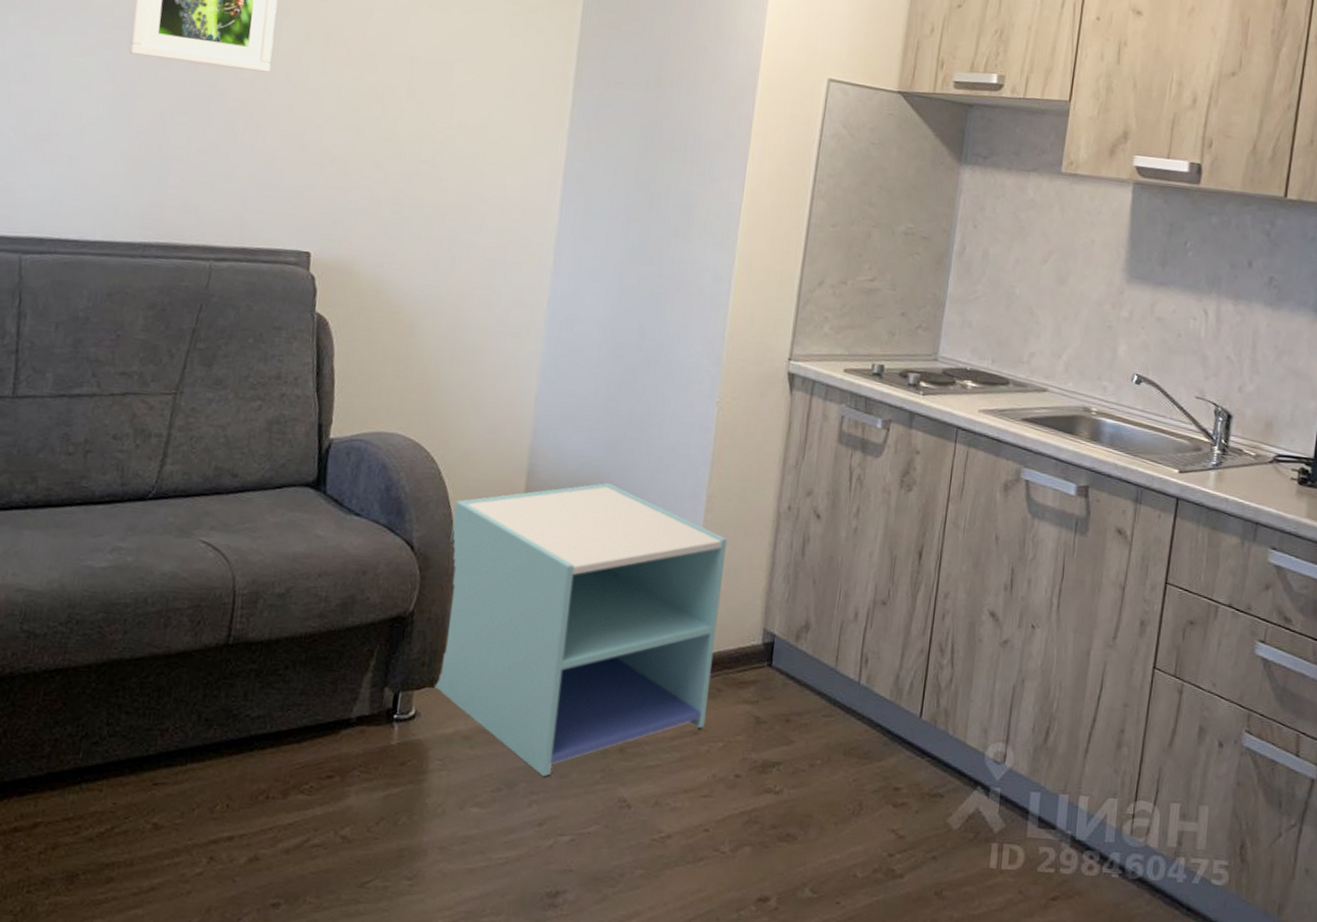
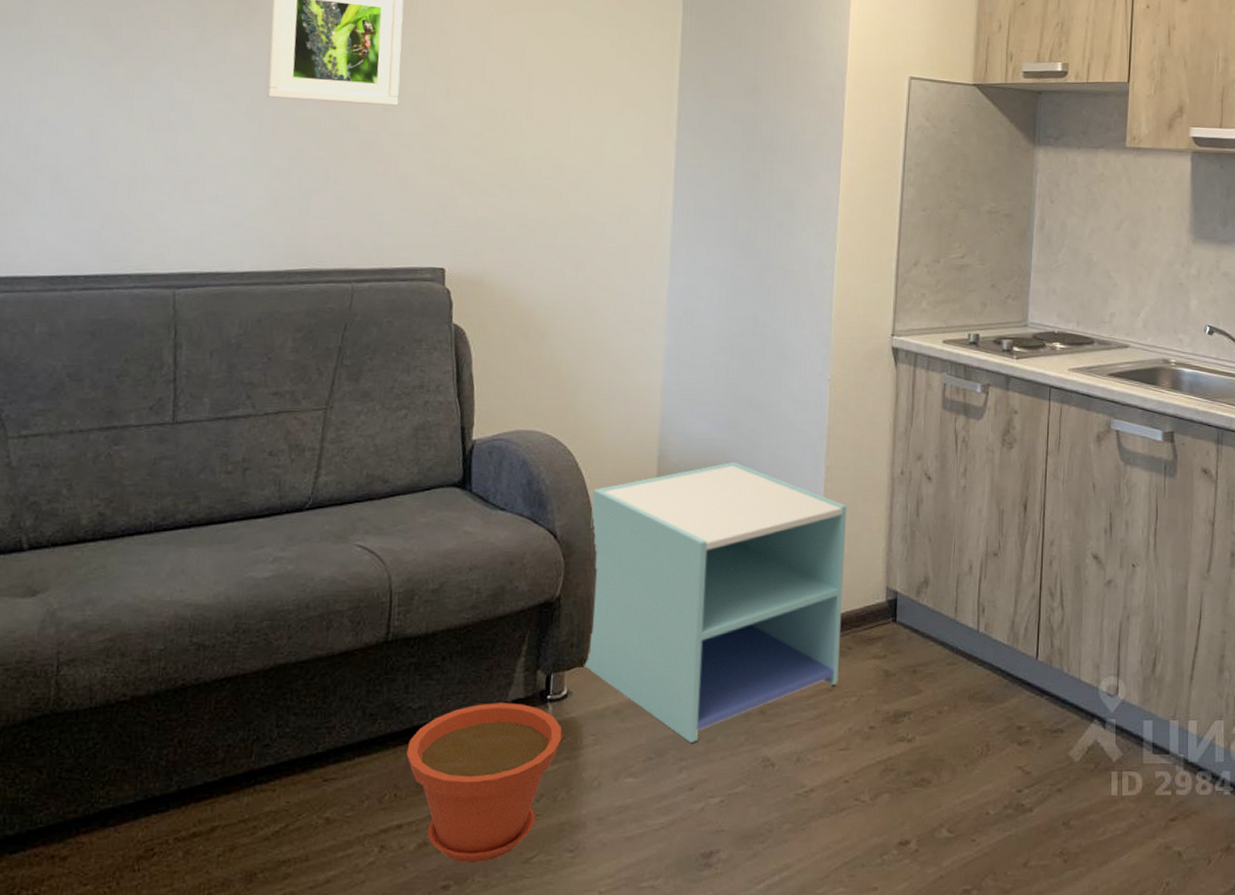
plant pot: none [241,717,407,883] -> present [406,703,562,862]

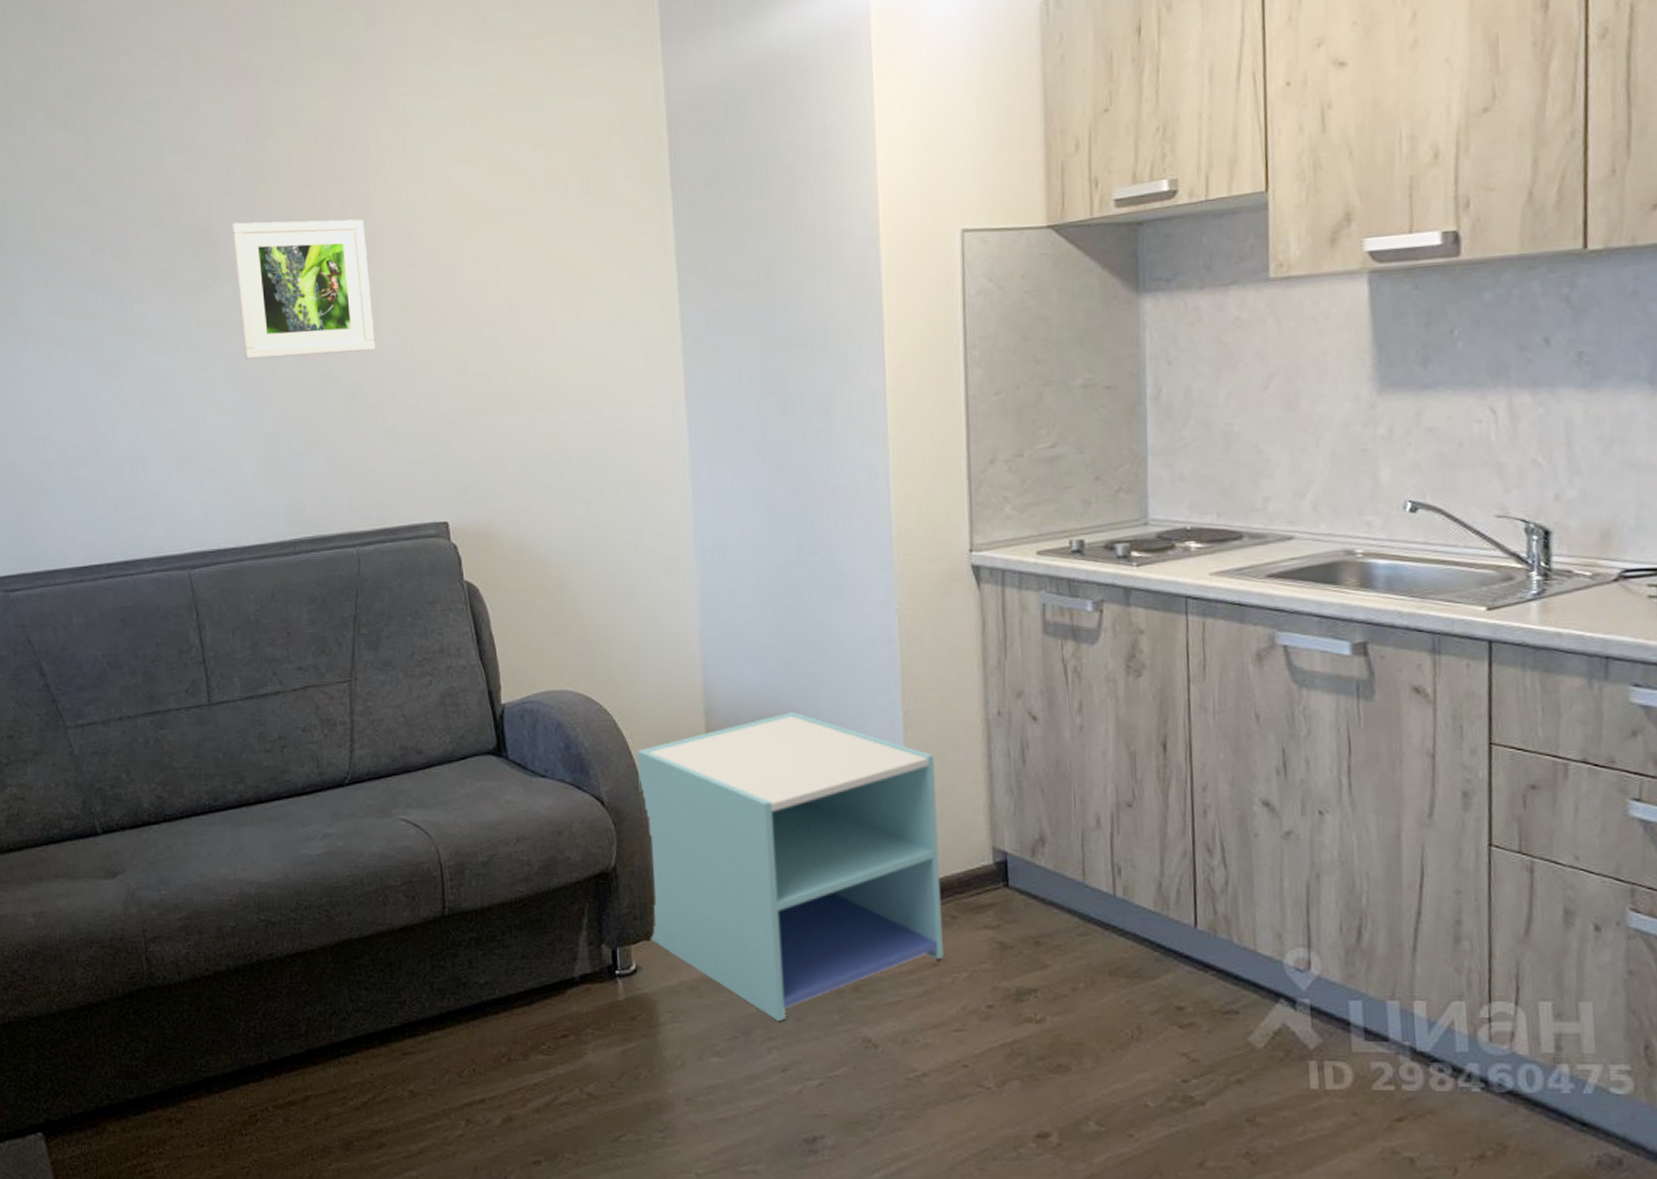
plant pot: present [406,703,562,862] -> none [479,978,637,1139]

